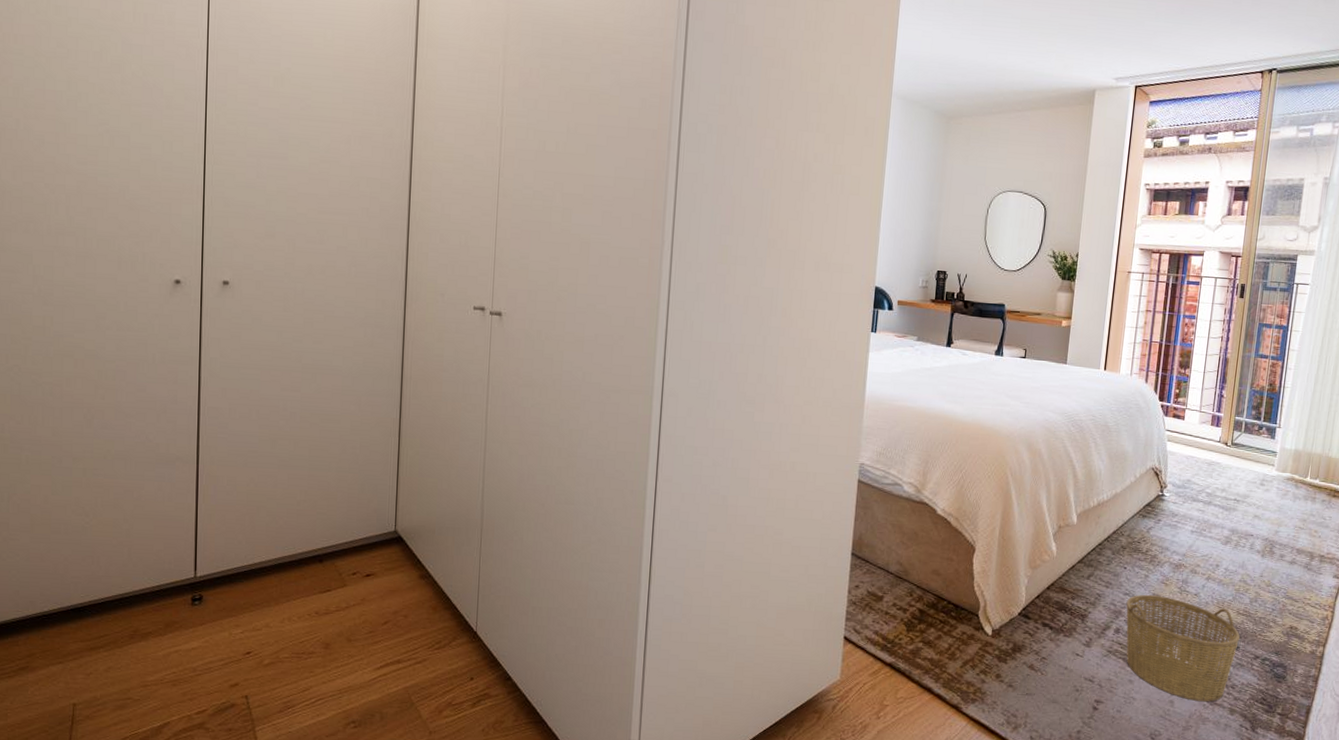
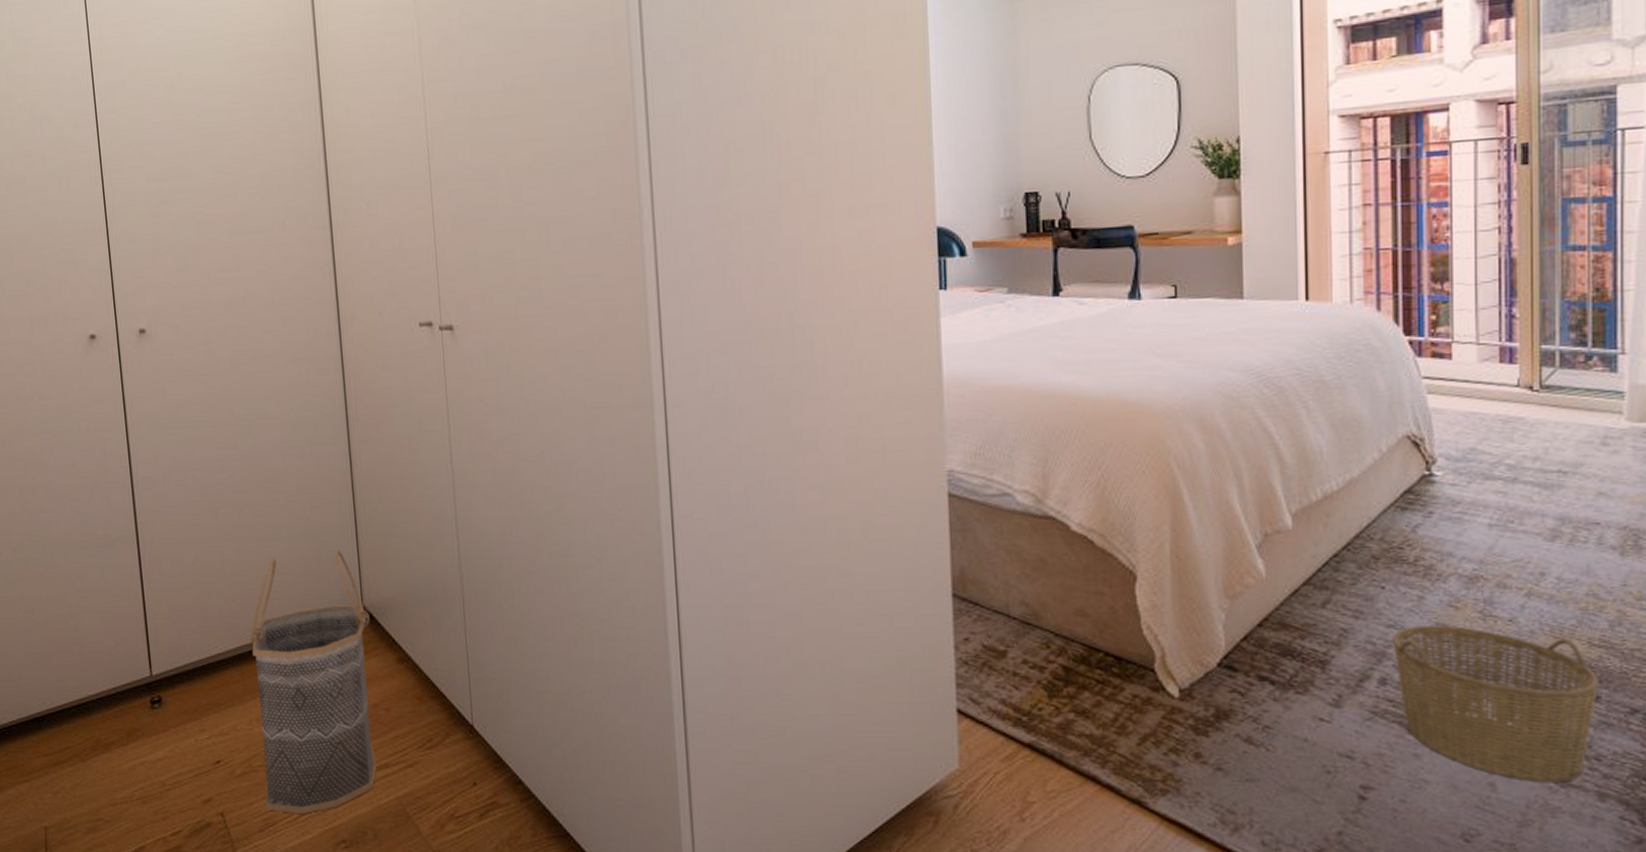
basket: none [288,482,400,699] -> present [249,549,377,814]

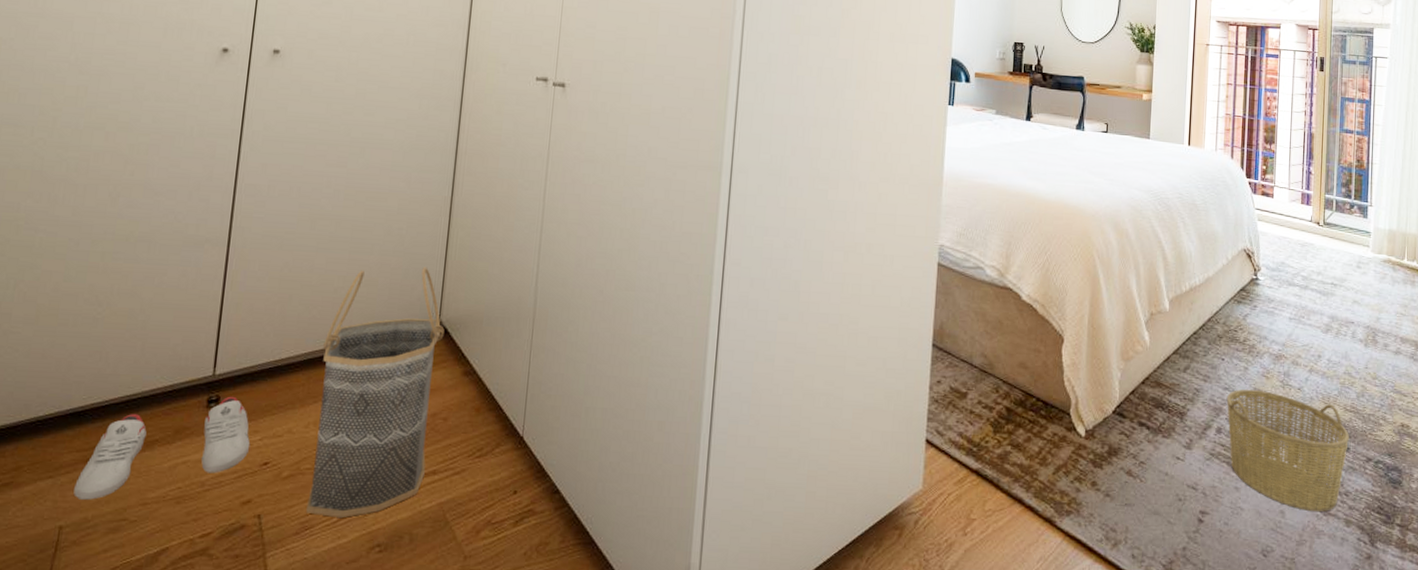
shoe: none [49,696,200,802] -> present [73,396,251,500]

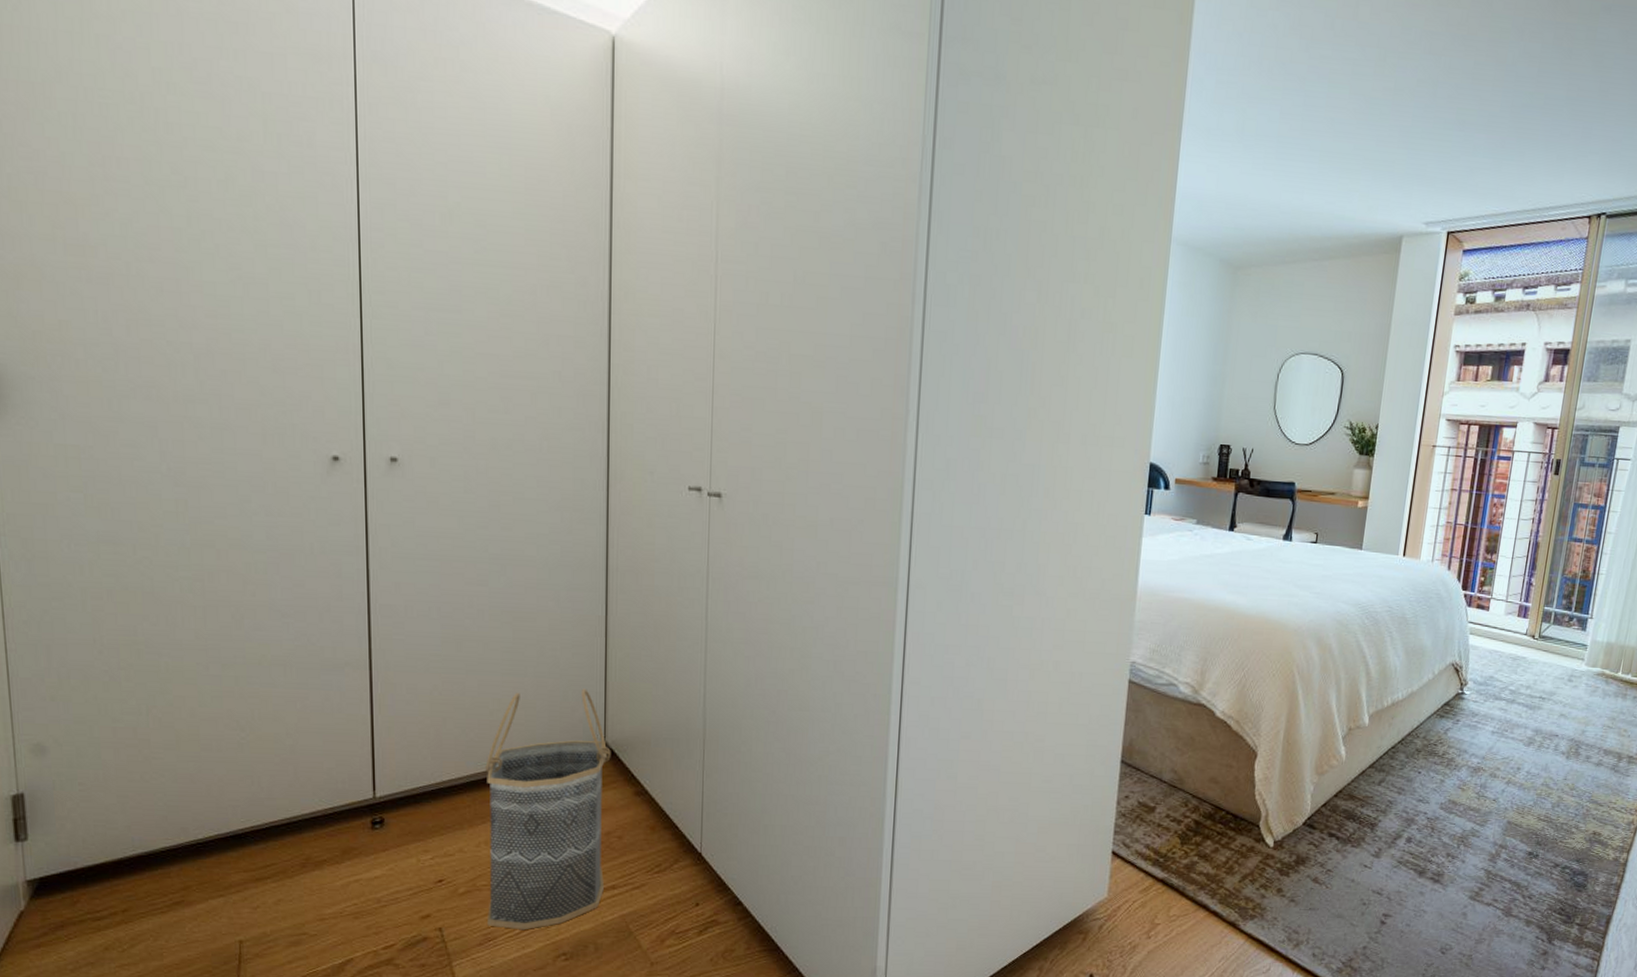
shoe: present [73,396,251,500] -> none [248,818,422,916]
basket: present [1226,389,1350,512] -> none [1418,800,1540,914]

